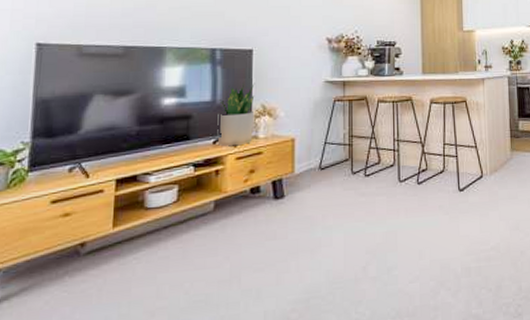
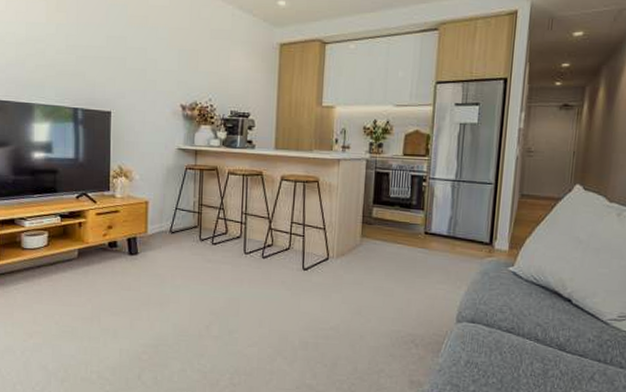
planter: present [217,82,255,147] -> none [80,143,113,203]

